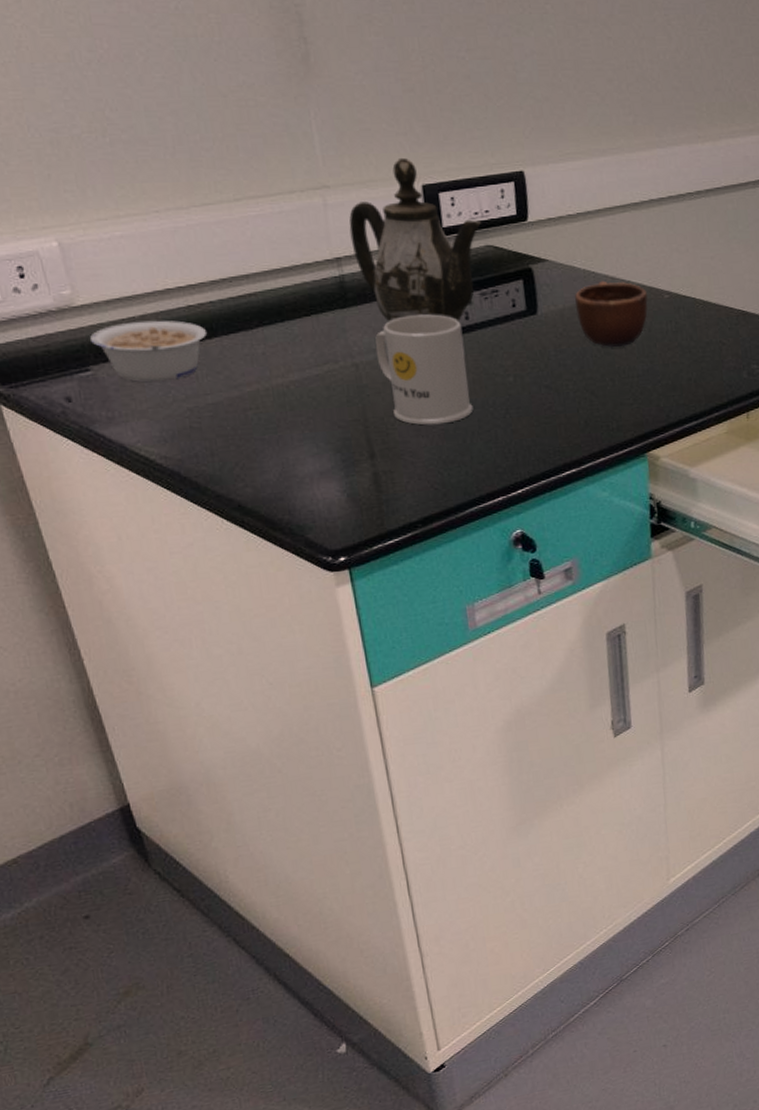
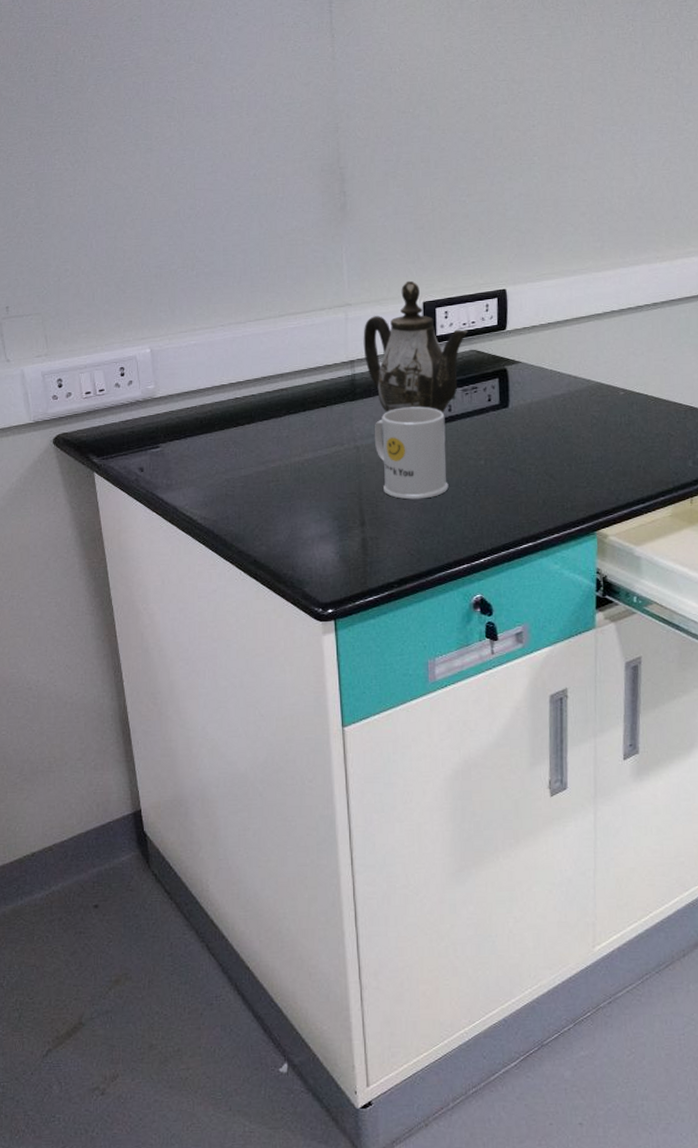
legume: present [90,320,208,383] -> none [163,409,248,458]
mug: present [575,280,648,347] -> none [541,379,605,436]

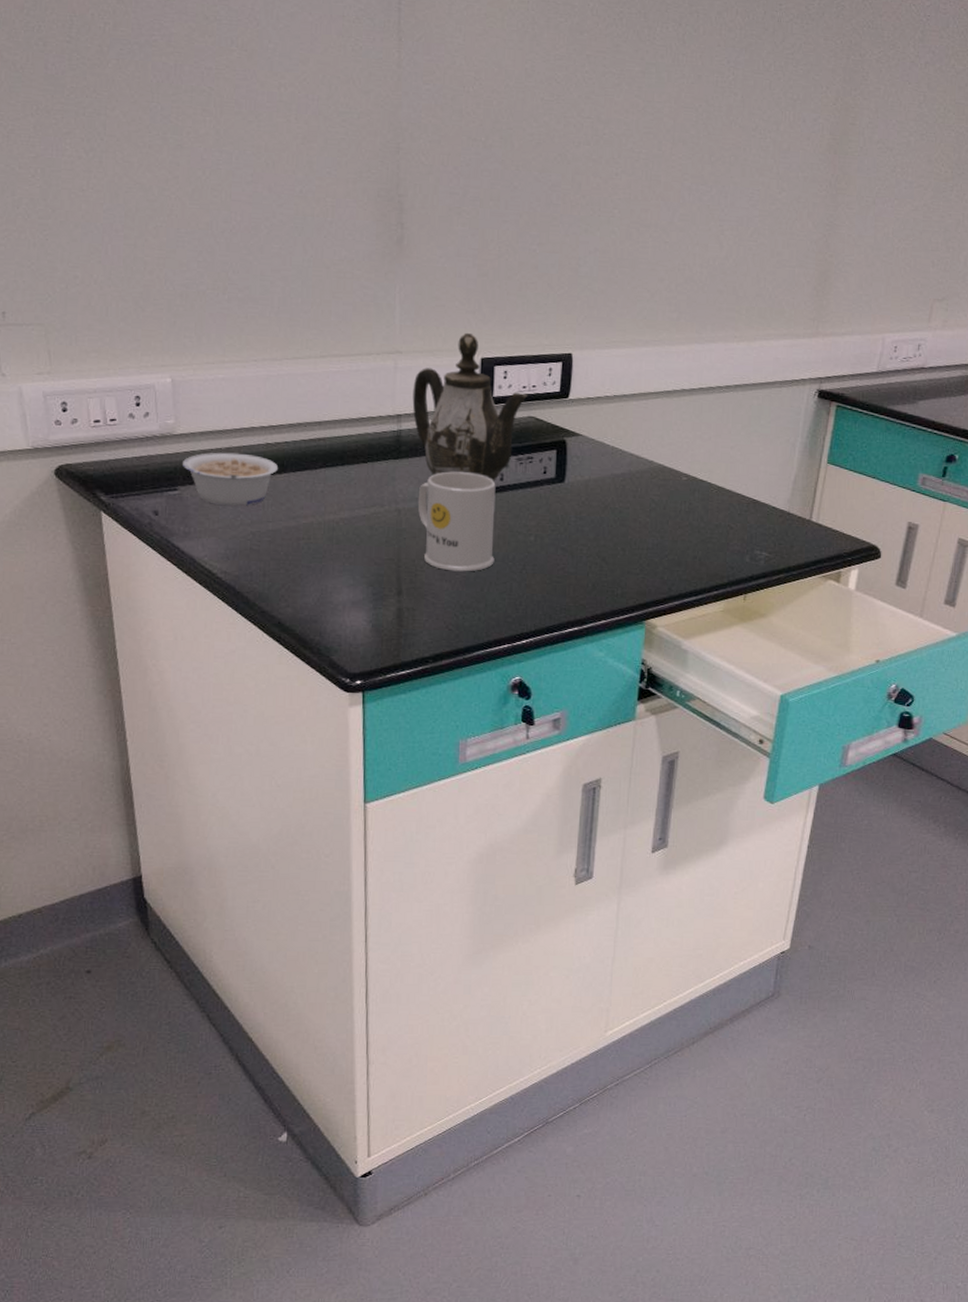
legume: none [163,409,248,458] -> present [183,452,279,507]

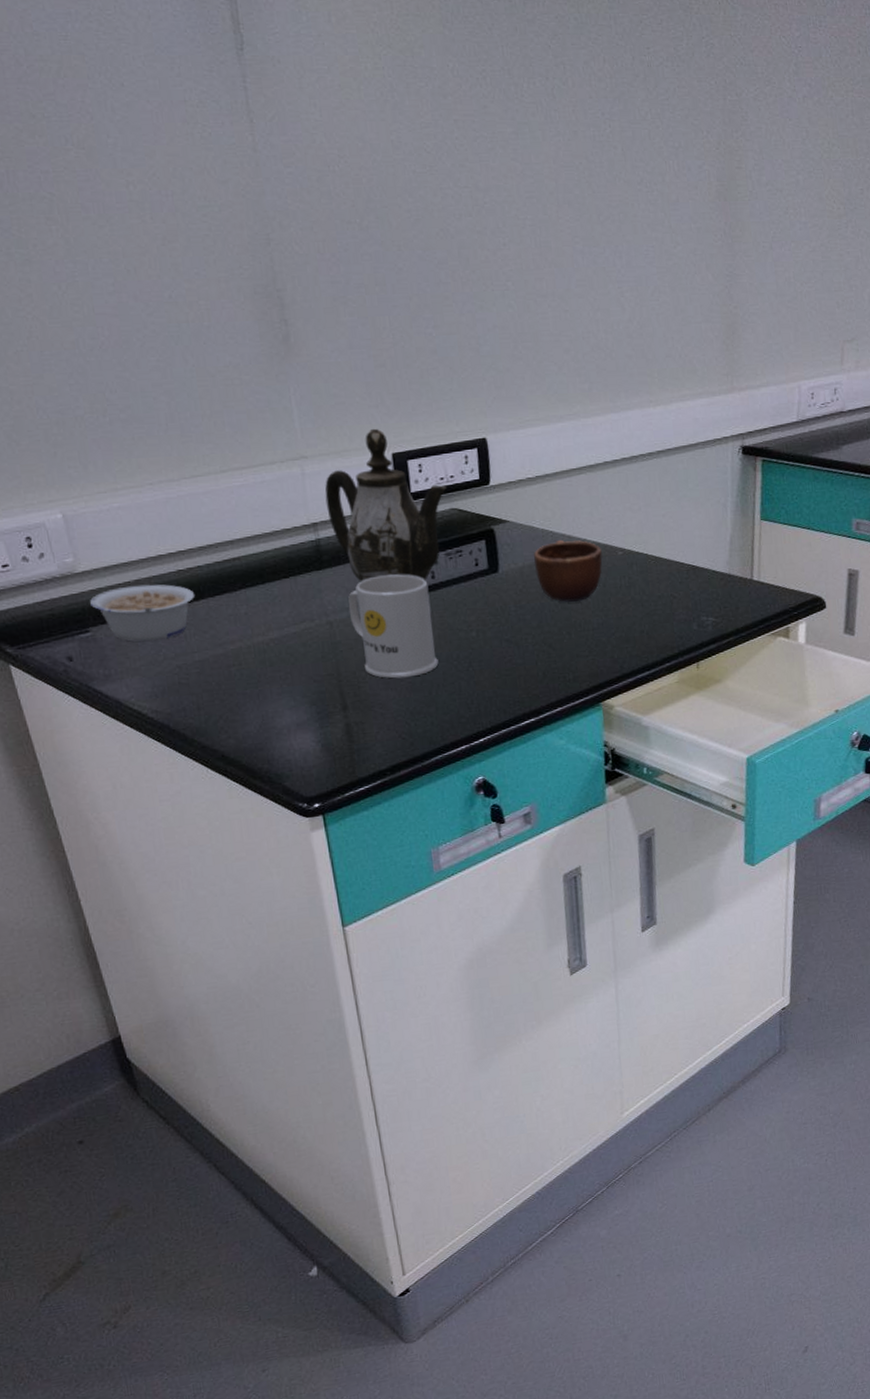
mug: none [599,458,667,520] -> present [534,539,603,602]

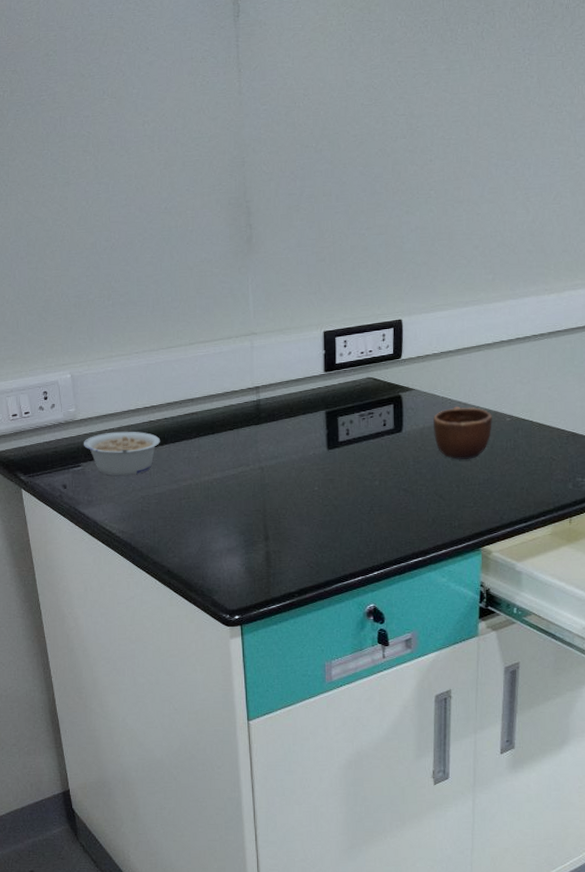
teapot: present [324,428,447,582] -> none [267,311,366,436]
mug: present [348,574,439,679] -> none [277,430,346,517]

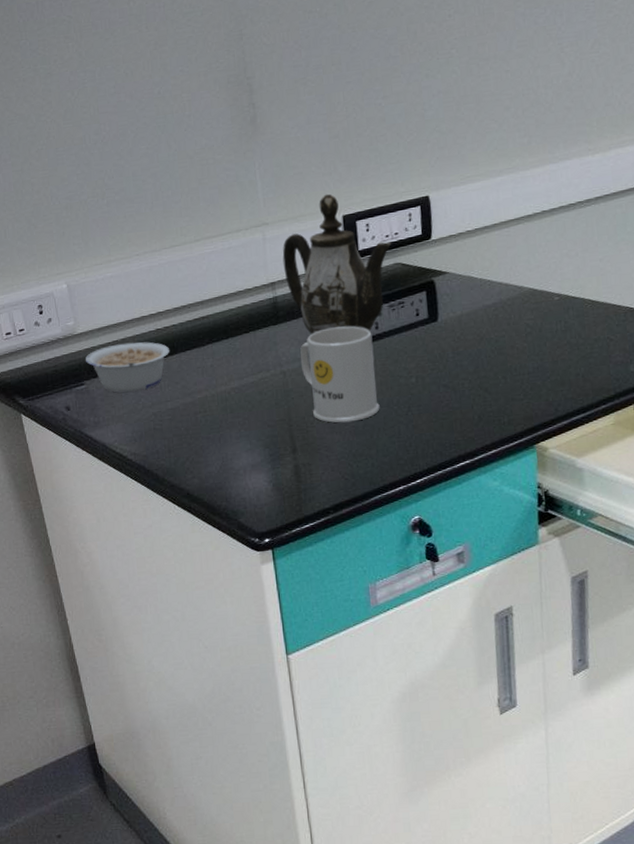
teapot: none [267,311,366,436] -> present [282,193,392,335]
mug: none [277,430,346,517] -> present [300,326,380,423]
mug: present [433,406,492,460] -> none [472,287,539,348]

